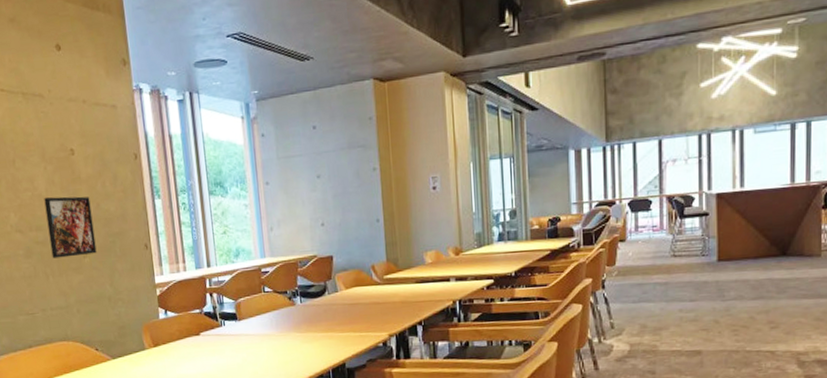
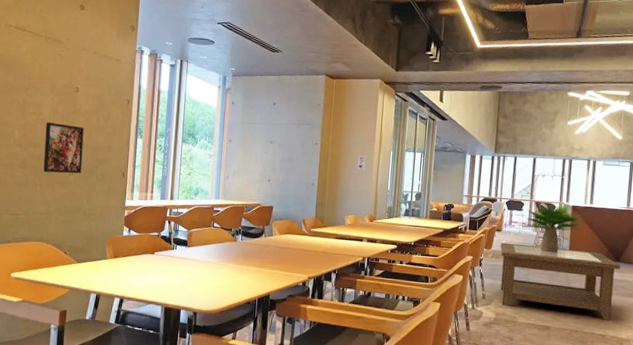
coffee table: none [626,248,789,333] -> present [500,242,621,321]
potted plant: none [651,191,731,259] -> present [521,203,581,253]

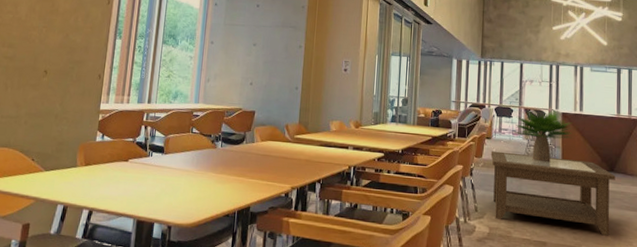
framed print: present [43,122,84,174] -> none [15,22,62,75]

